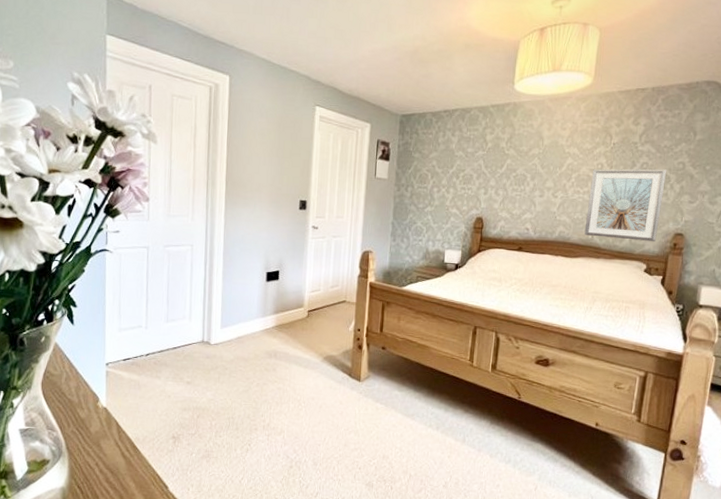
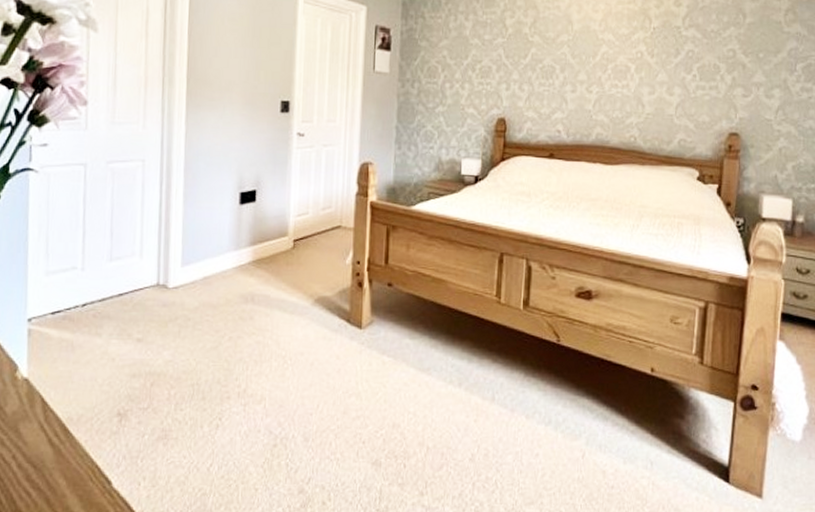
picture frame: present [584,168,667,241] -> none [625,57,716,143]

